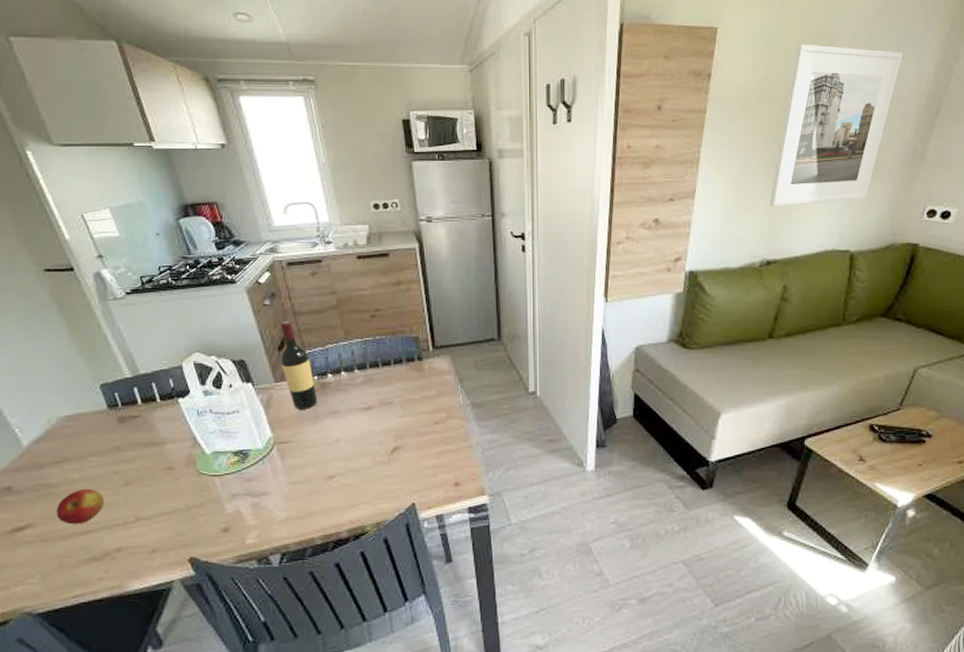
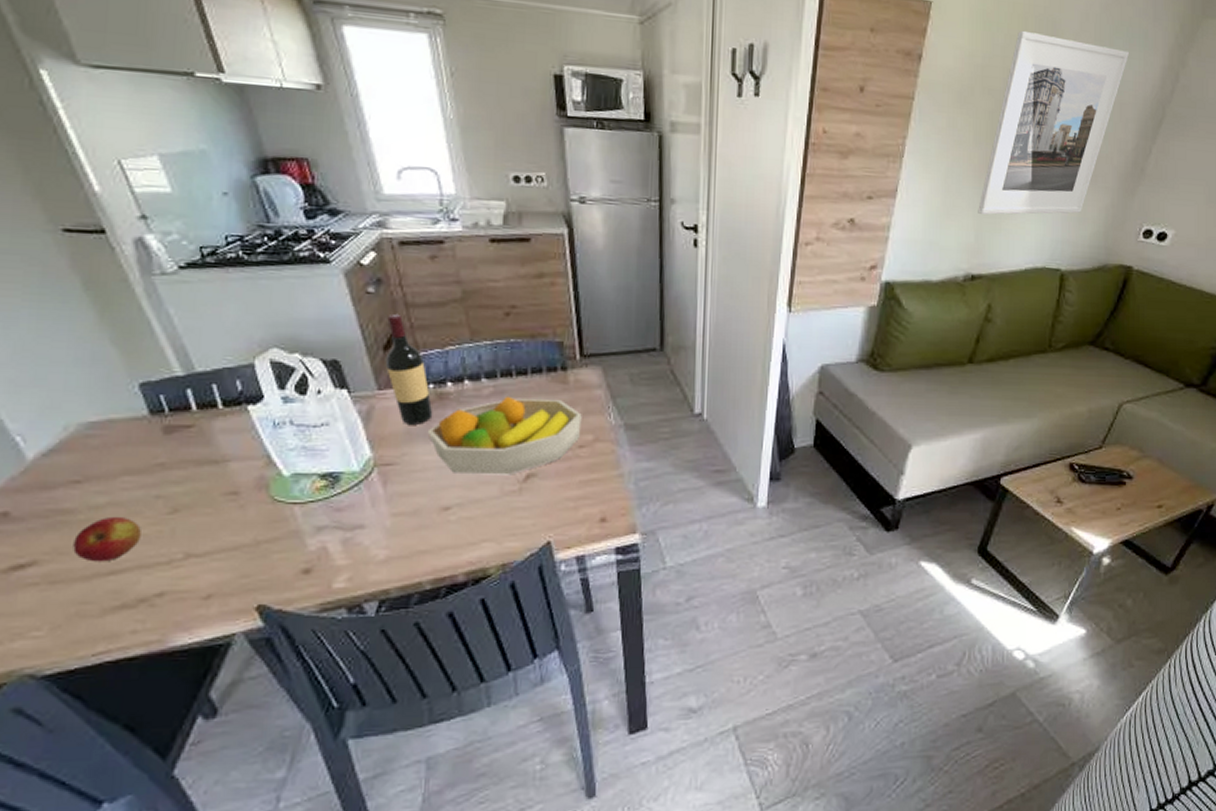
fruit bowl: none [314,383,436,449] -> present [427,396,582,475]

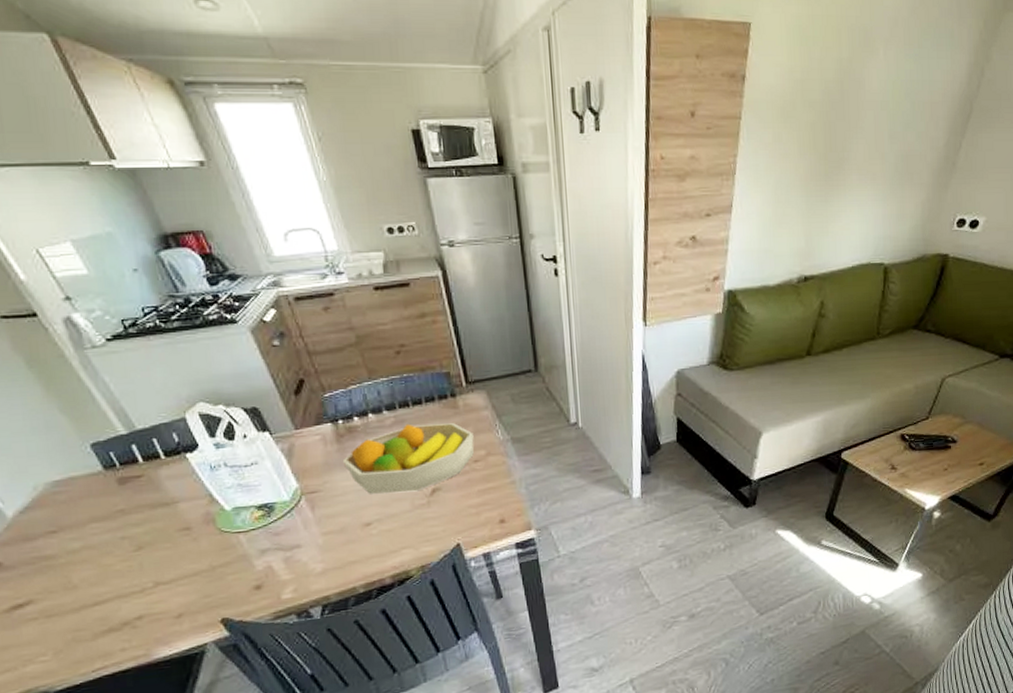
apple: present [73,516,141,562] -> none [59,557,115,597]
wine bottle: present [385,313,433,425] -> none [294,361,346,457]
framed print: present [978,30,1129,215] -> none [806,42,937,220]

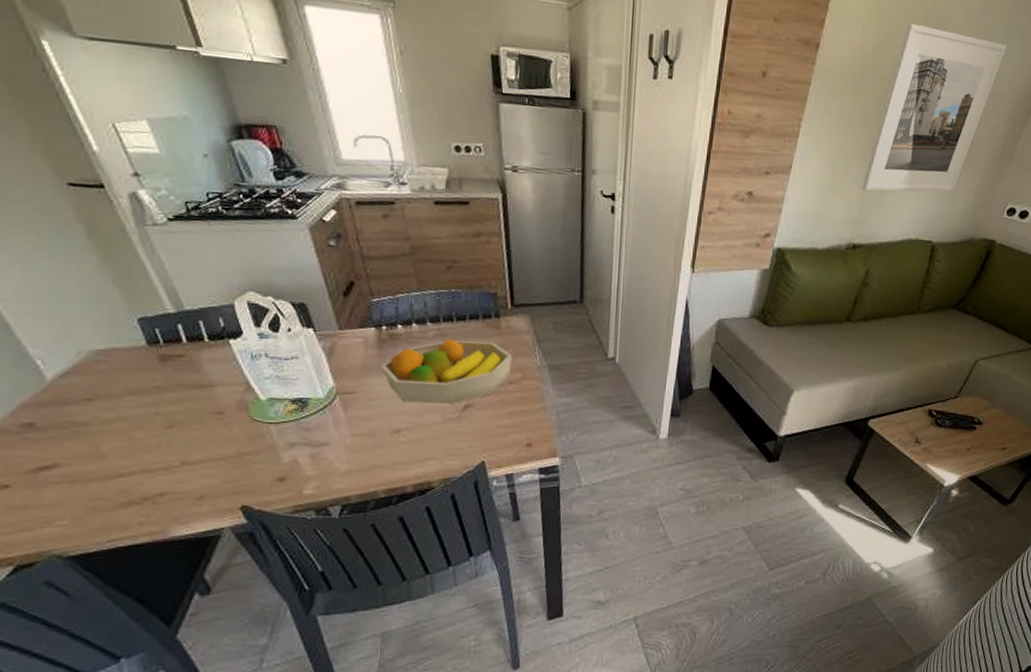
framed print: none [806,42,937,220] -> present [862,23,1007,192]

